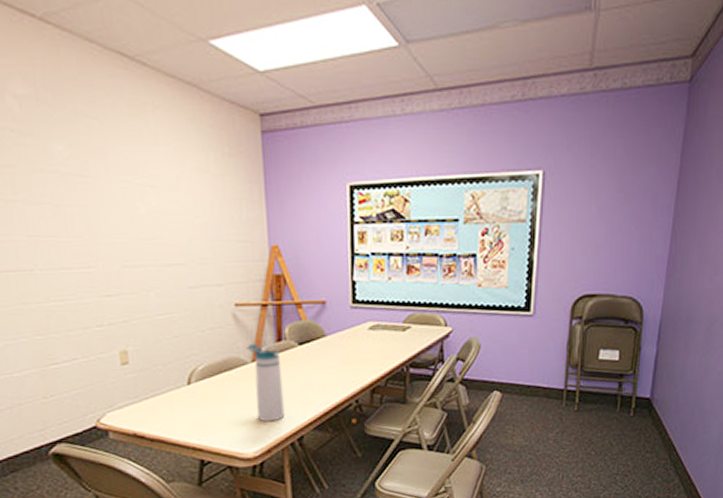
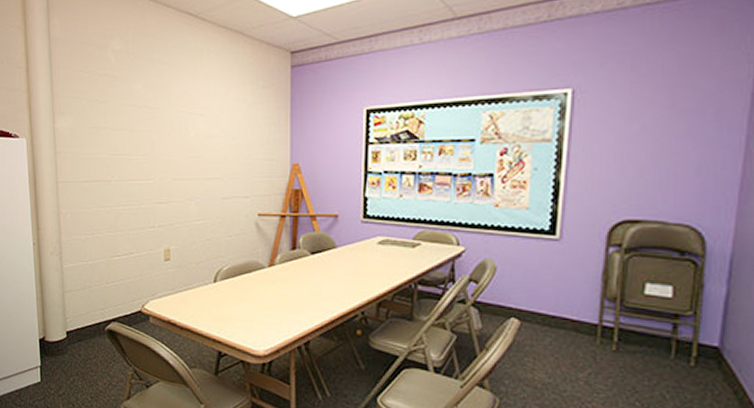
water bottle: present [246,343,285,422] -> none [265,250,294,324]

